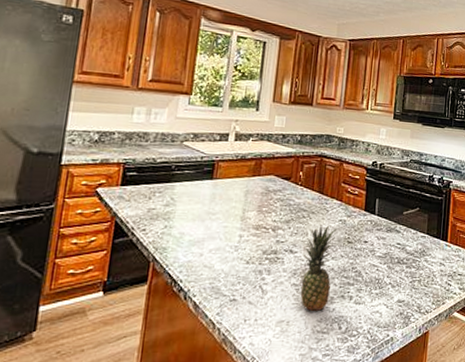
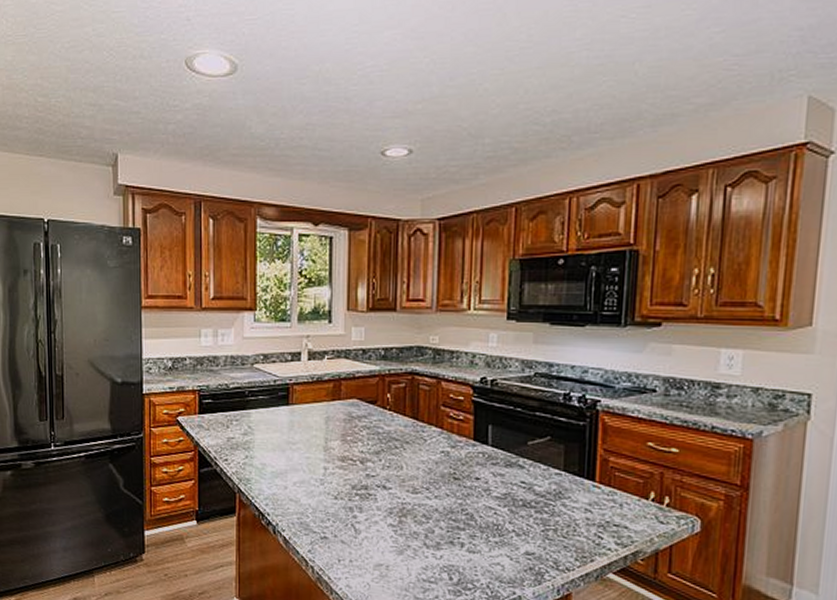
fruit: present [300,225,337,312] -> none [399,457,439,558]

